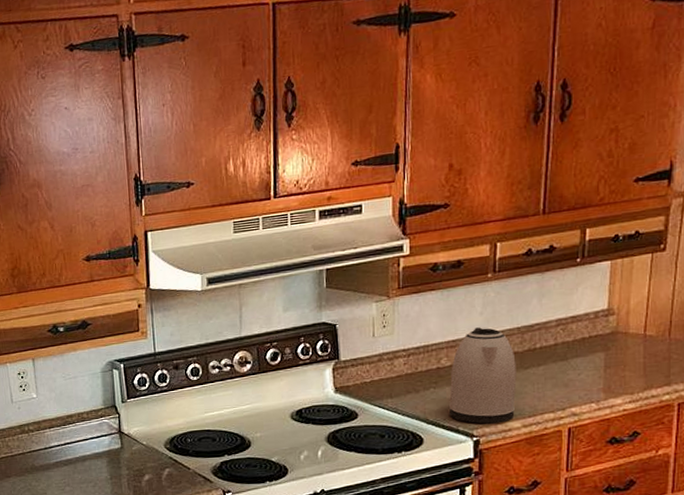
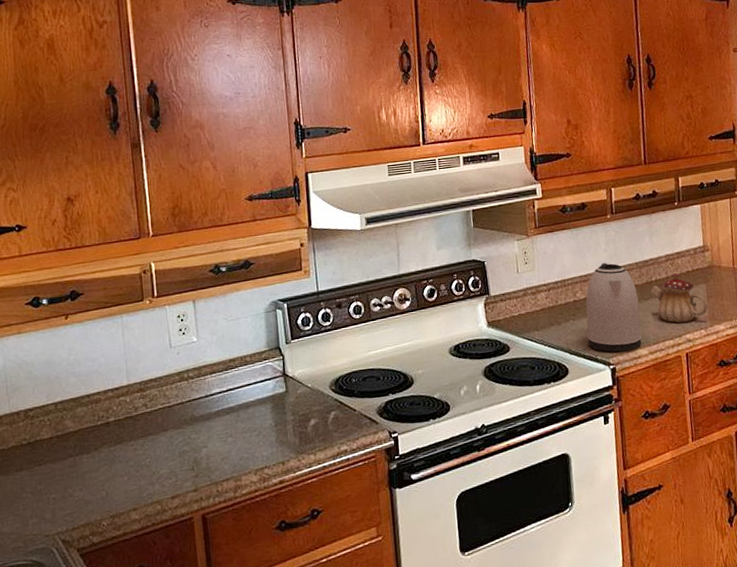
teapot: none [533,340,604,395] -> present [650,273,708,323]

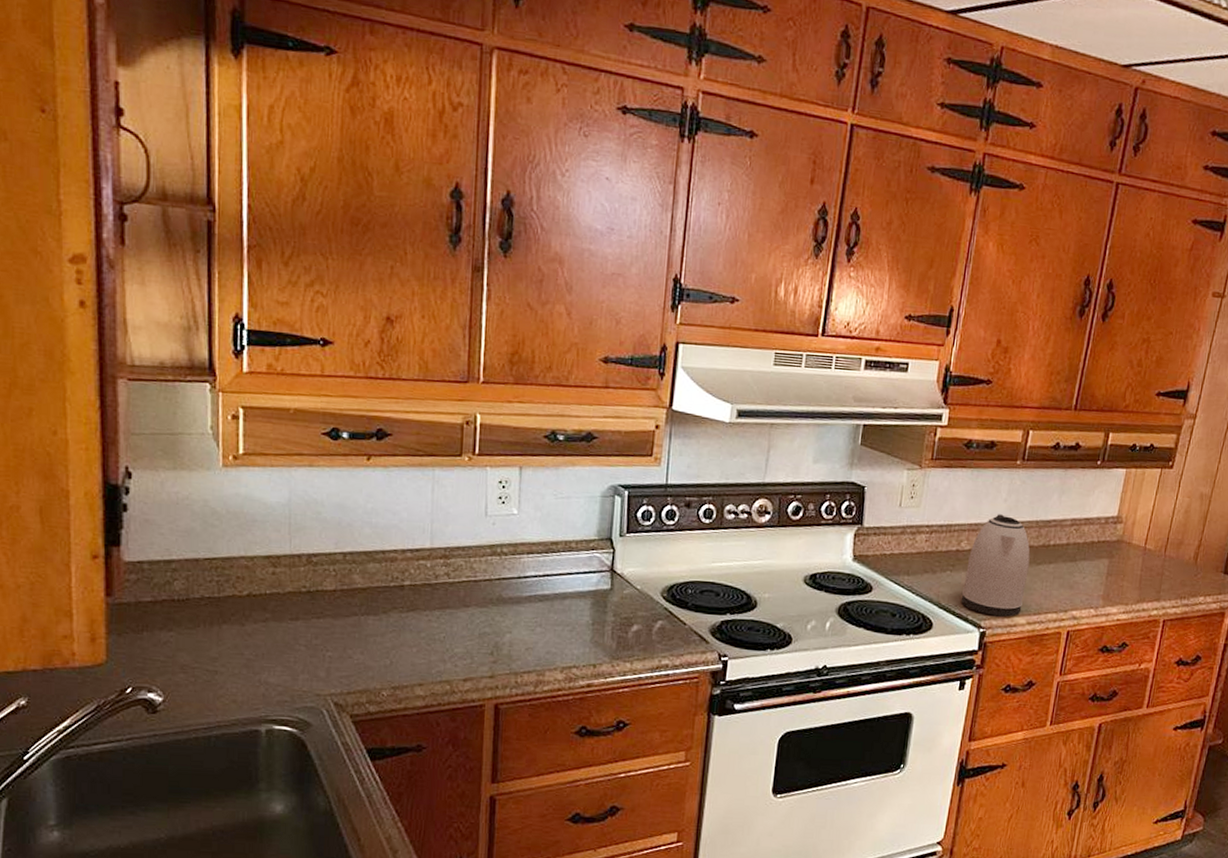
teapot: present [650,273,708,323] -> none [1045,541,1105,598]

